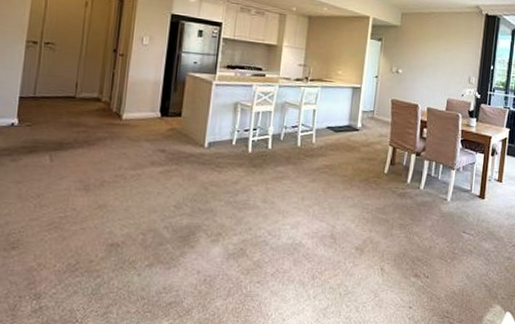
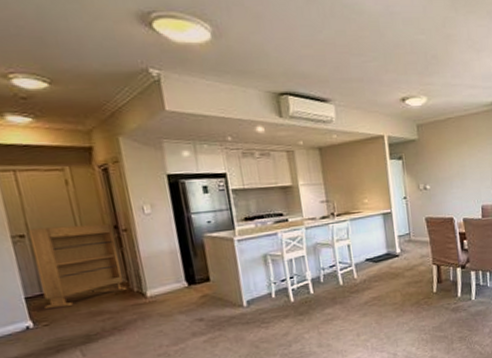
shoe rack: none [31,38,112,112] -> present [27,223,128,309]

